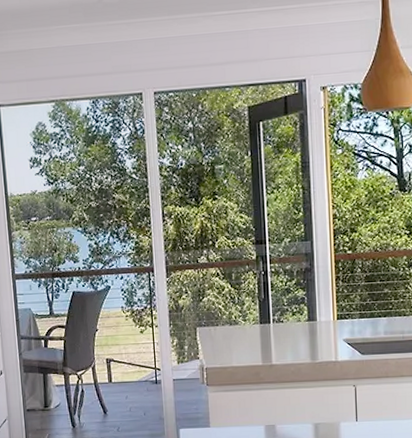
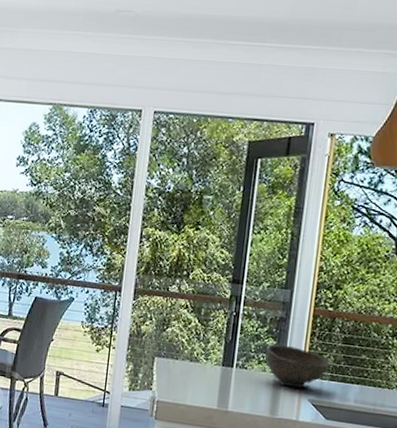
bowl: none [298,293,357,332] -> present [265,344,330,389]

